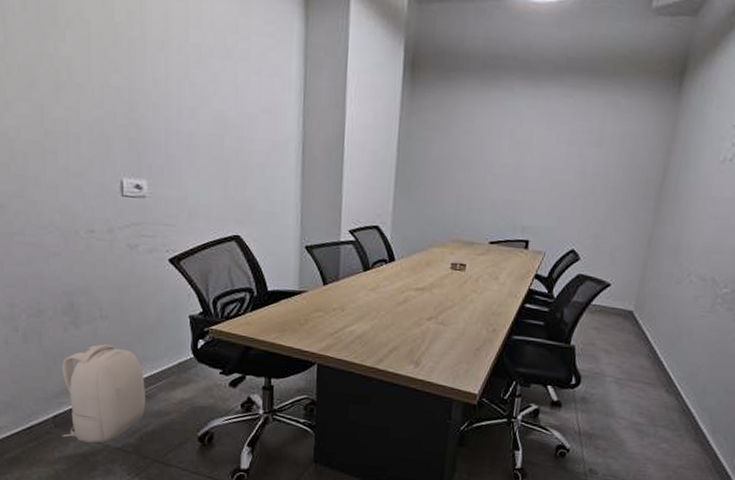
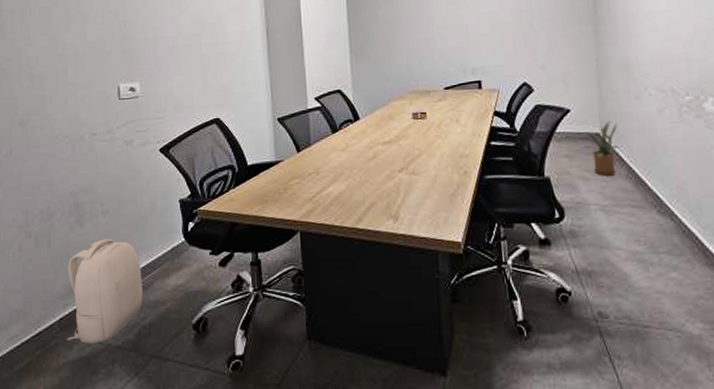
house plant: none [615,301,653,353] -> present [583,121,621,176]

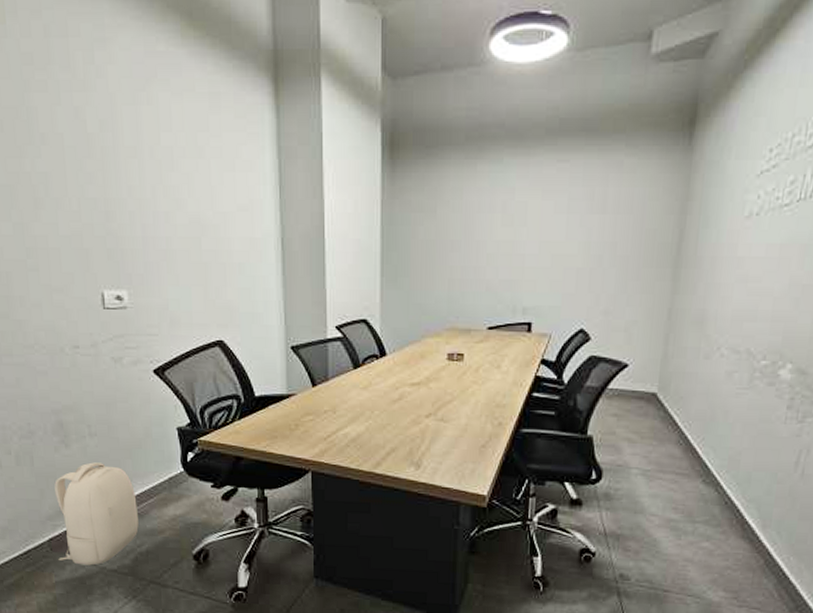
house plant: present [583,121,621,176] -> none [637,381,679,440]

